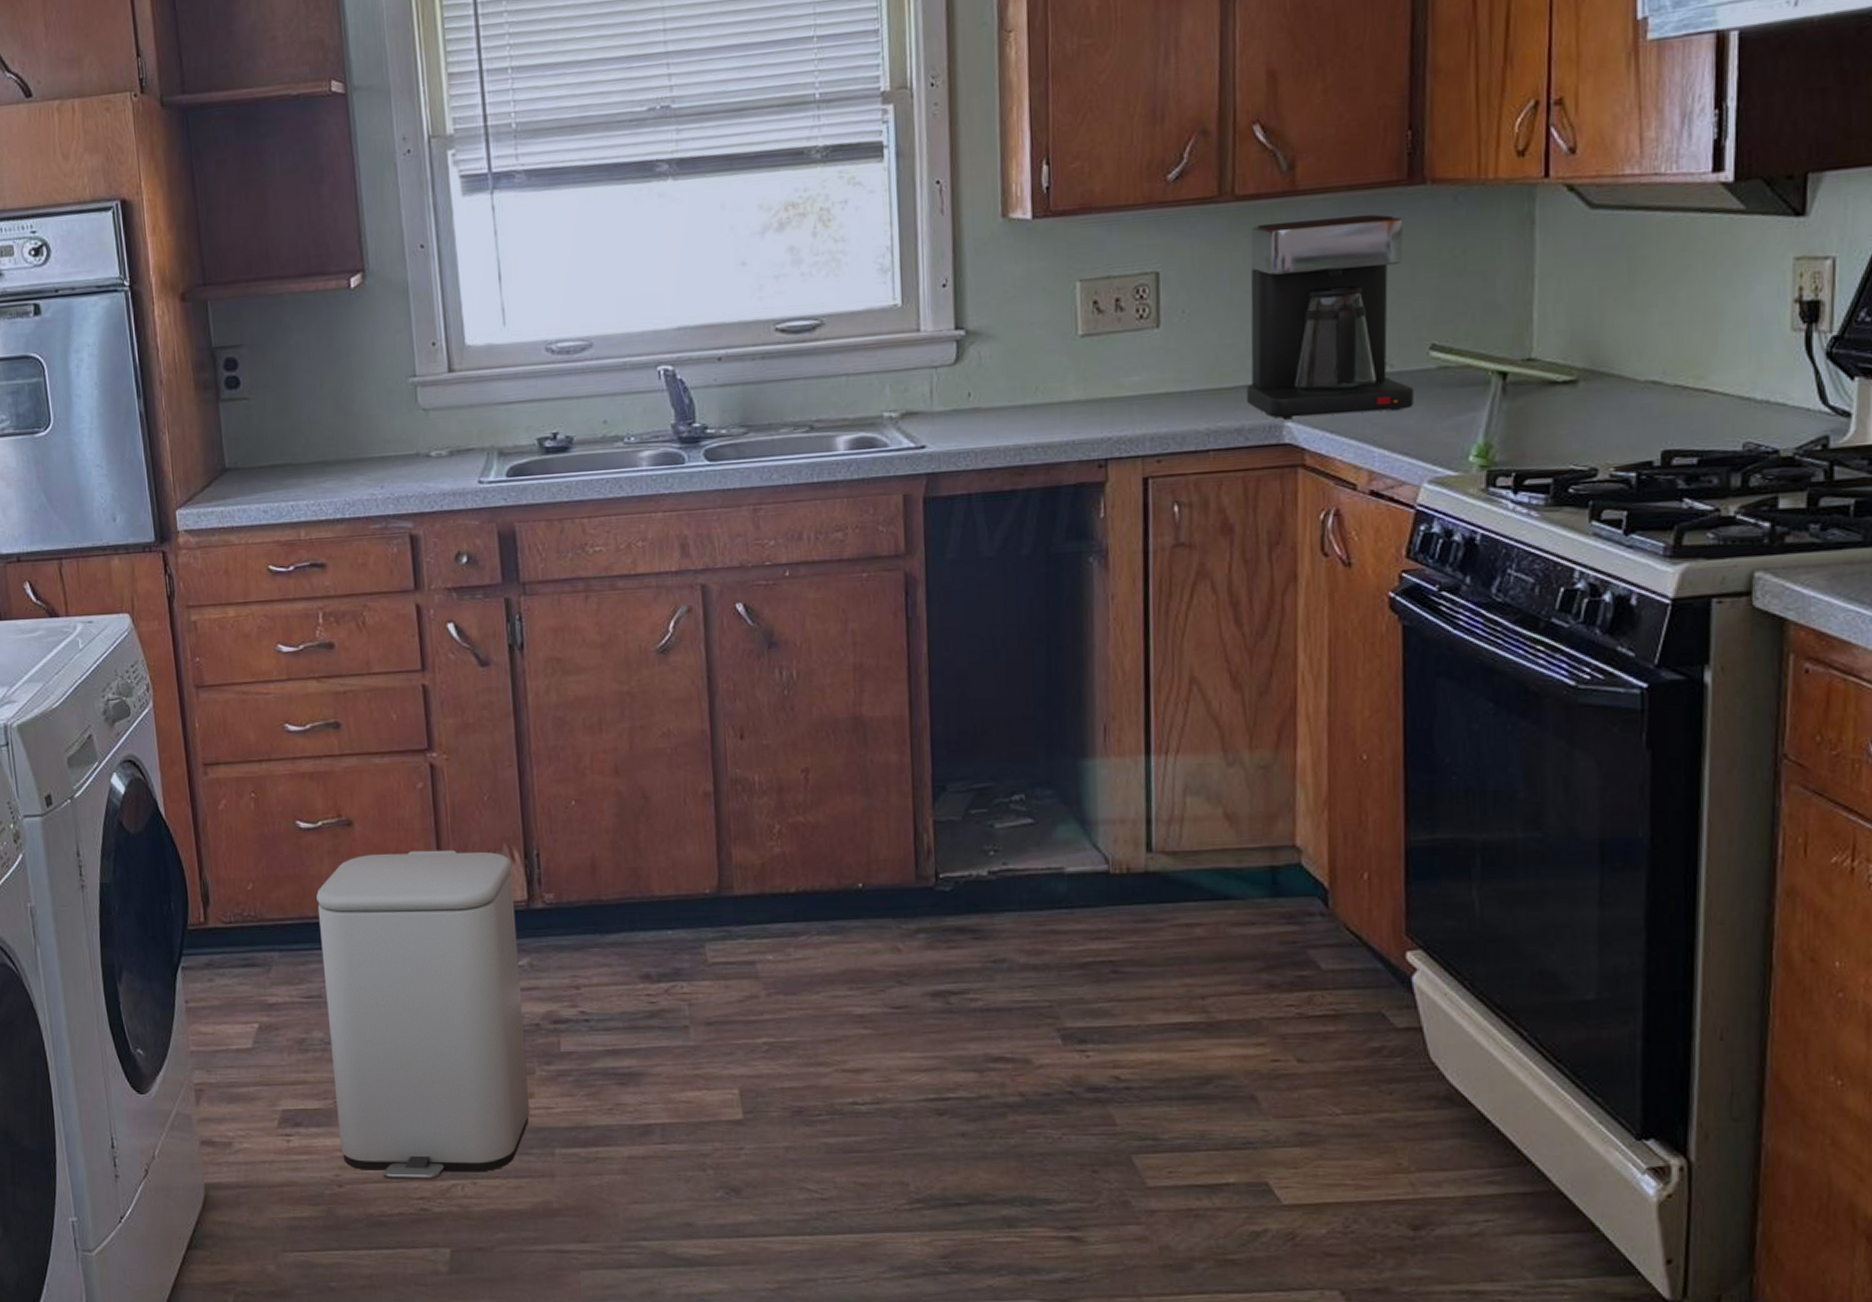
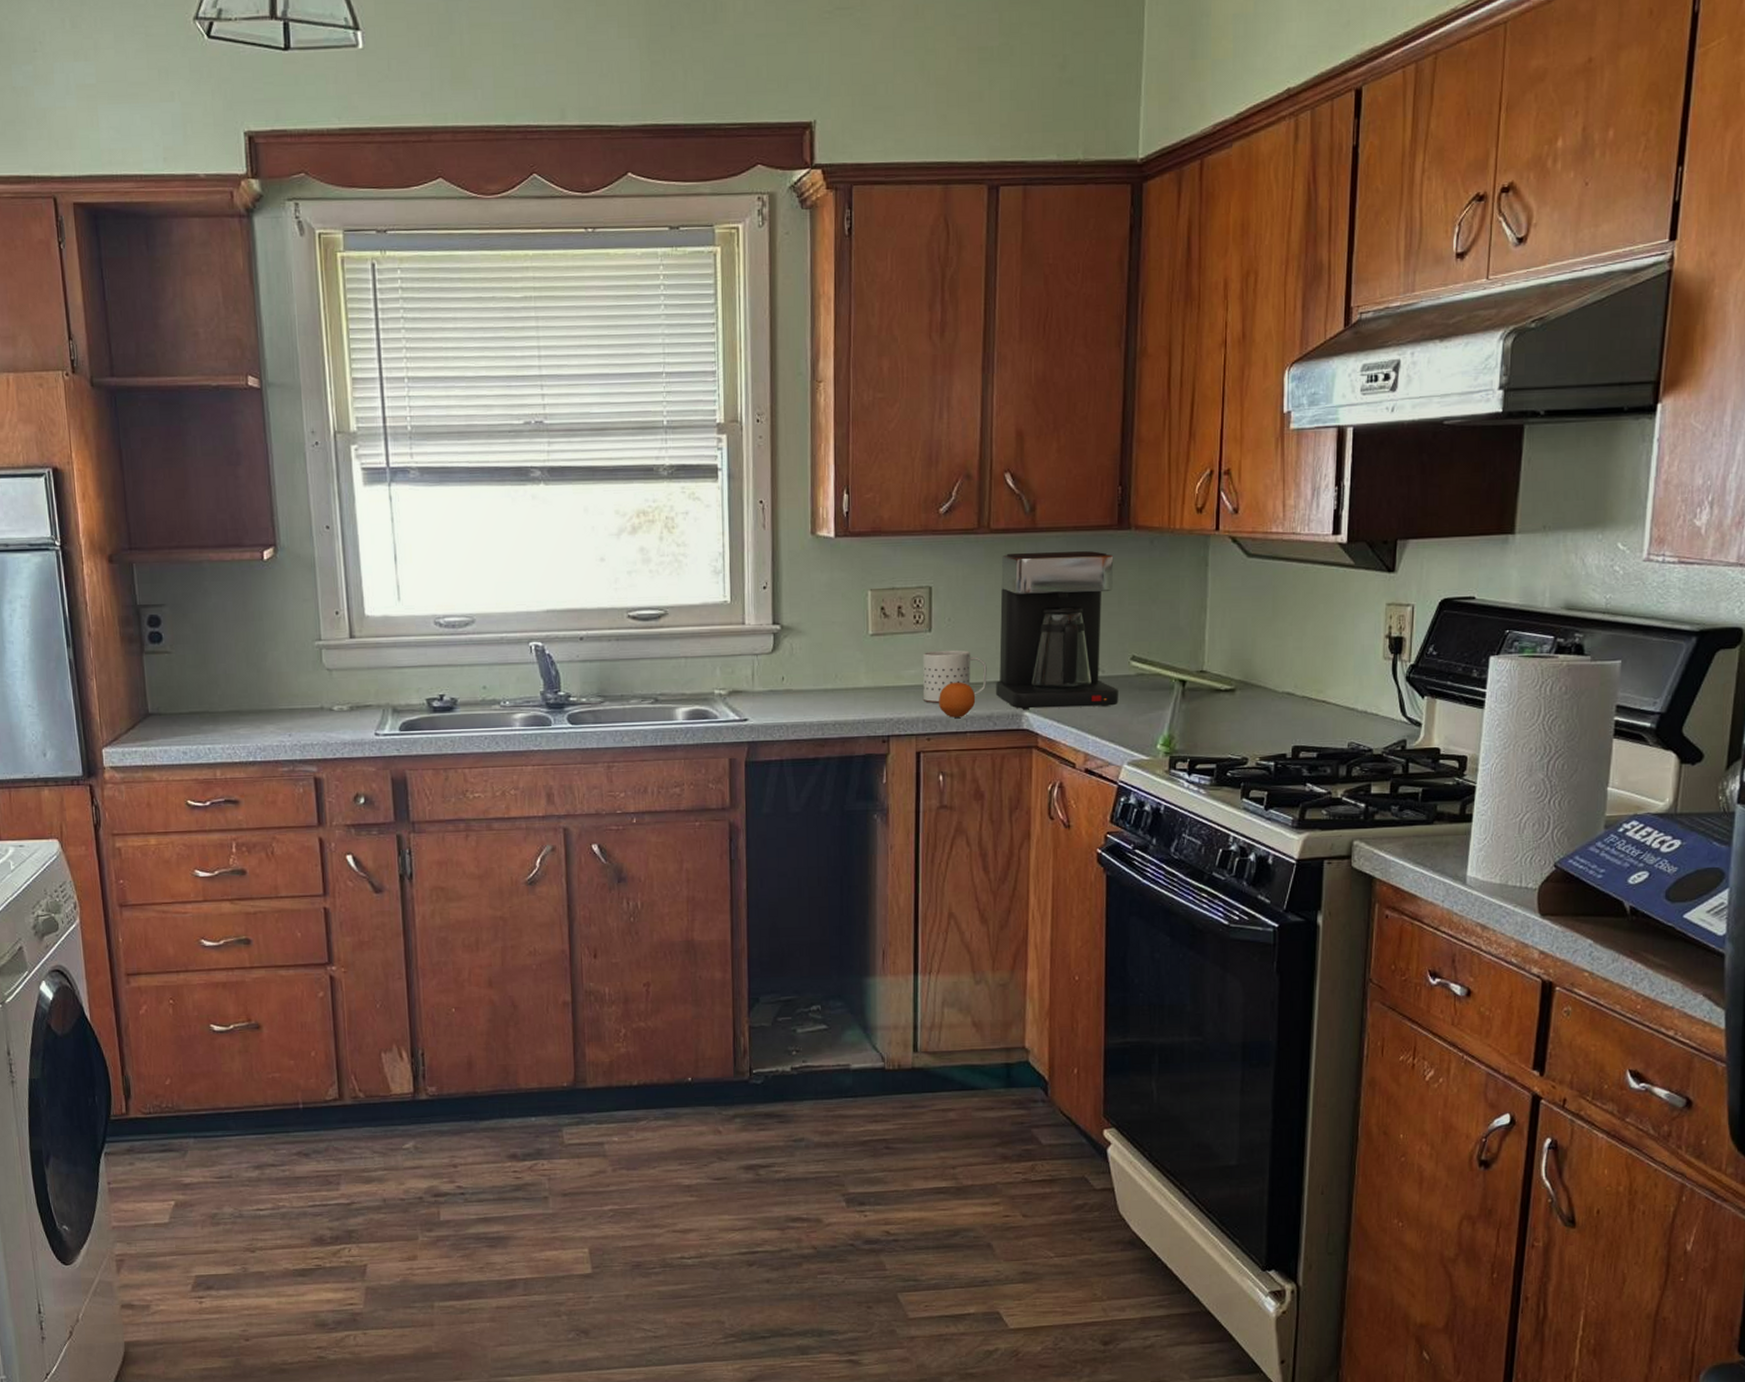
pedal bin: present [316,849,529,1180] -> none [228,1049,413,1333]
mug: none [1148,348,1235,417] -> present [922,649,987,703]
fruit: none [1171,388,1220,433] -> present [939,682,976,718]

